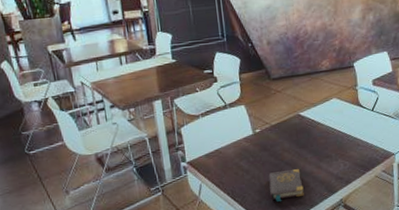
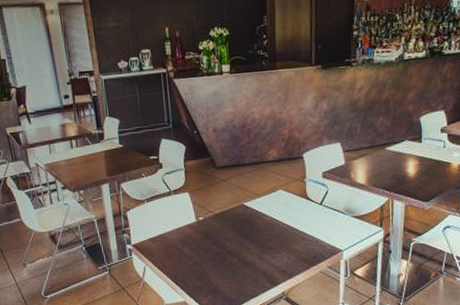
book: present [268,169,304,202] -> none [210,259,246,289]

